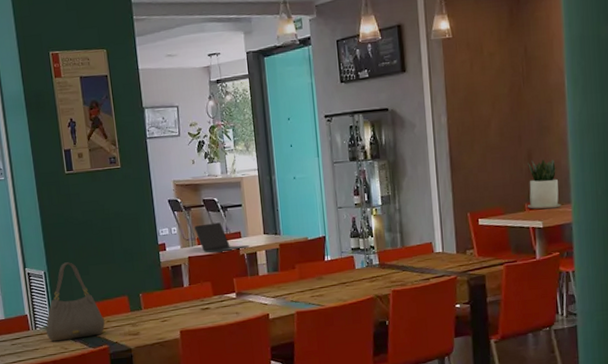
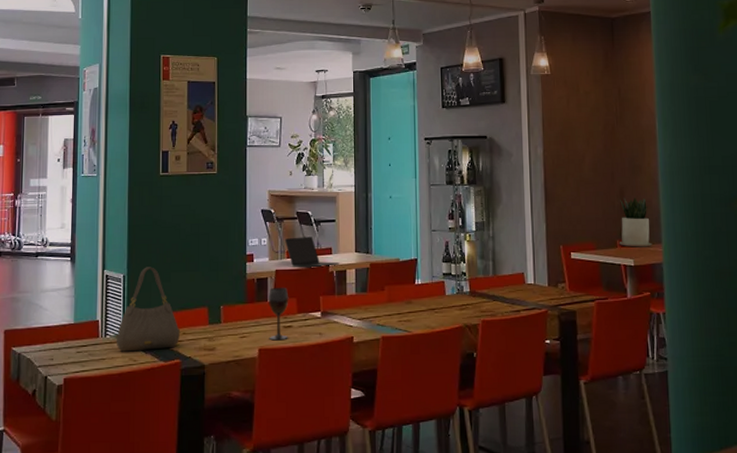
wine glass: none [183,272,207,323] -> present [268,287,289,341]

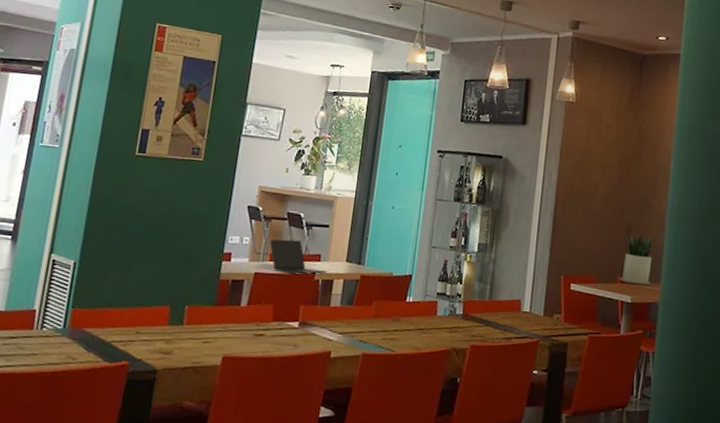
handbag: present [114,267,181,352] -> none [52,255,134,349]
wine glass: present [268,287,289,341] -> none [236,291,266,349]

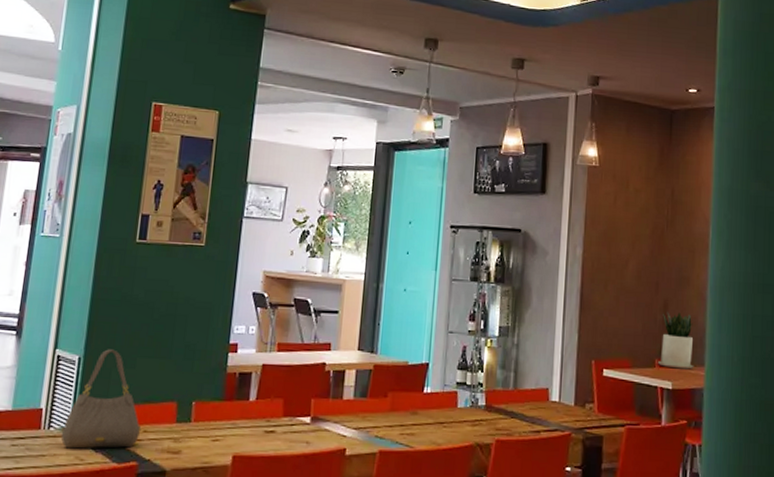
handbag: none [52,255,134,349] -> present [60,349,142,449]
laptop: present [269,239,328,274] -> none [276,327,339,365]

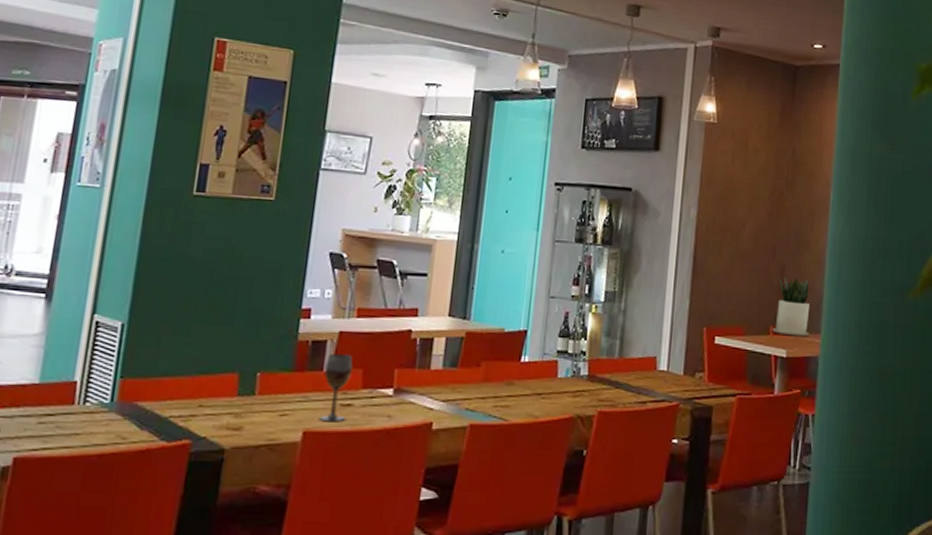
handbag: present [60,349,142,449] -> none [97,314,196,426]
wine glass: none [246,384,275,448] -> present [319,353,354,422]

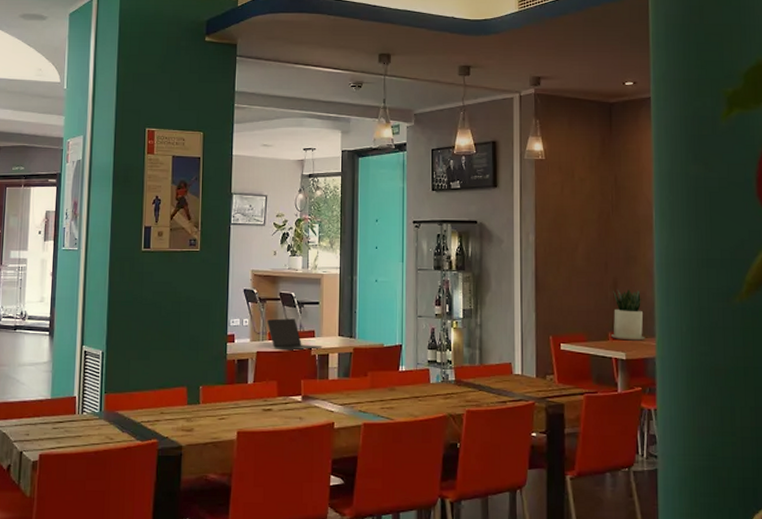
wine glass: present [319,353,354,422] -> none [248,369,270,424]
laptop: none [356,291,427,332] -> present [266,318,323,351]

